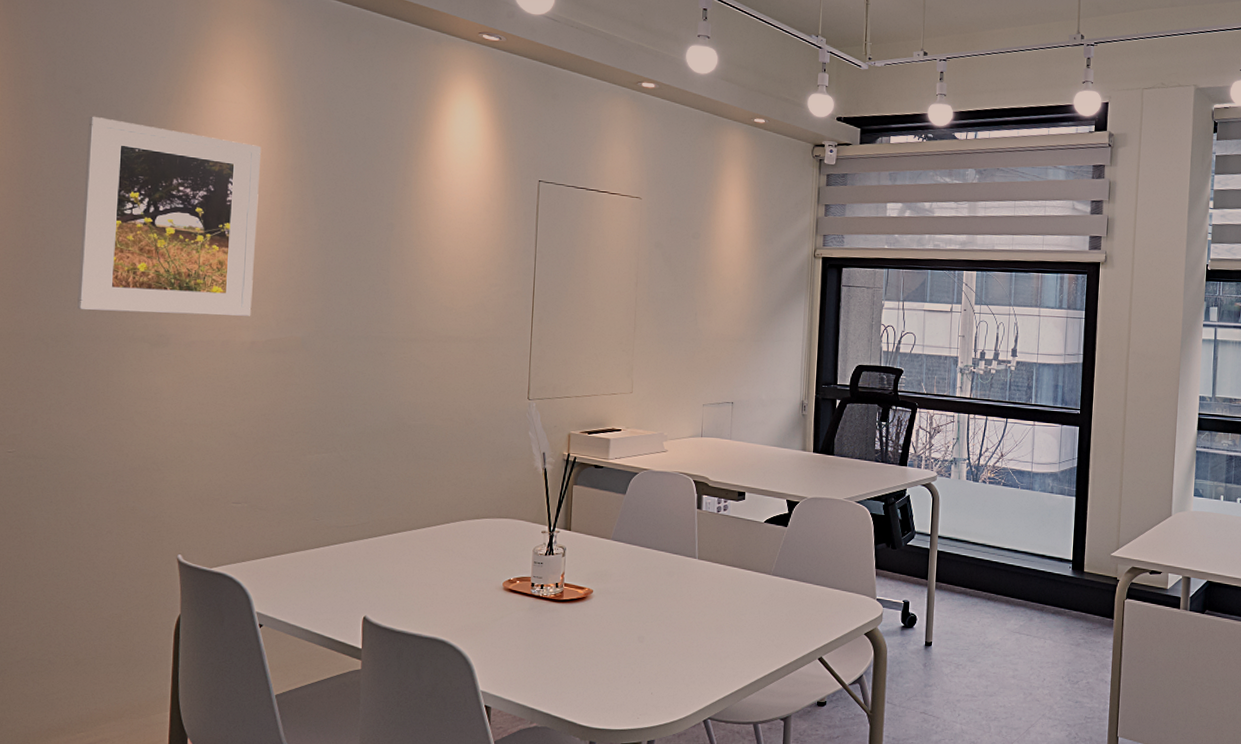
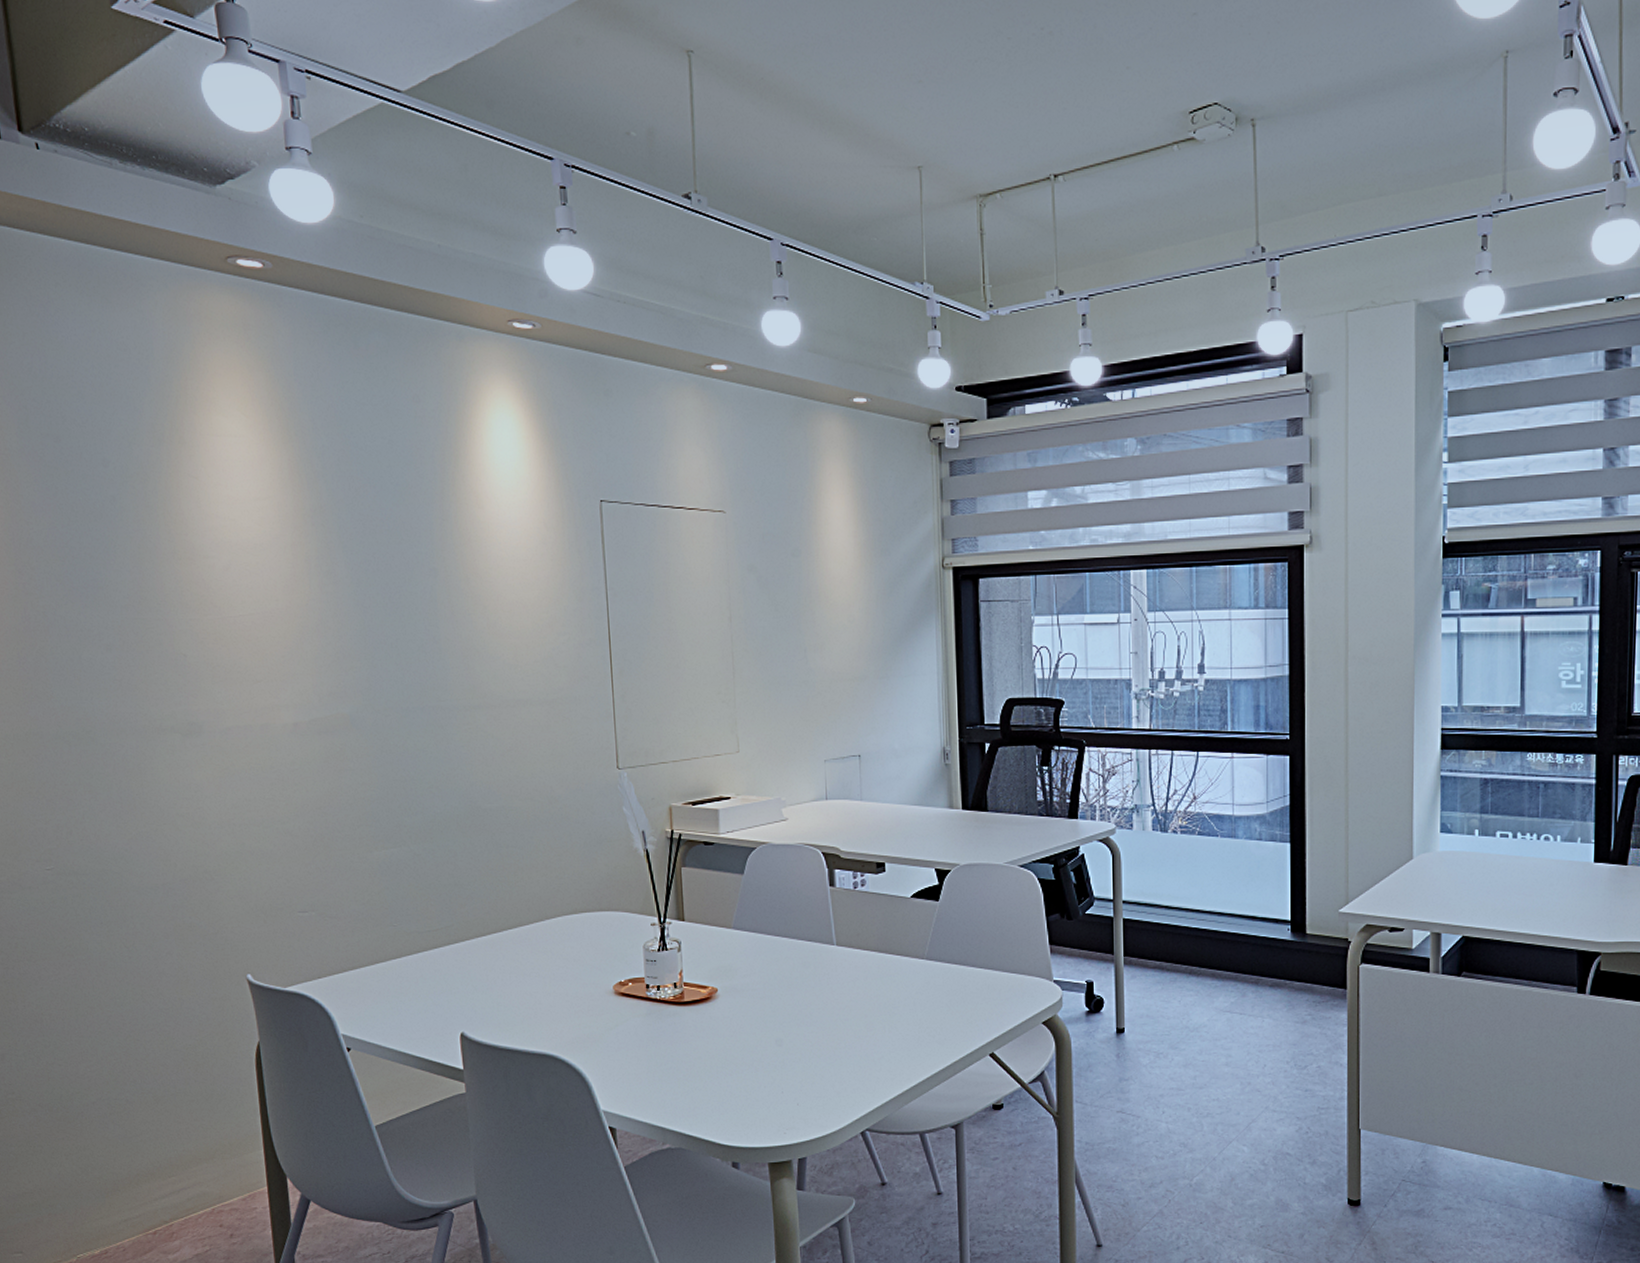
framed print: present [77,116,262,316] -> none [73,468,289,700]

